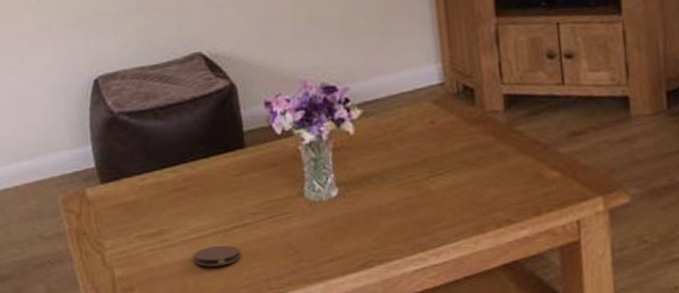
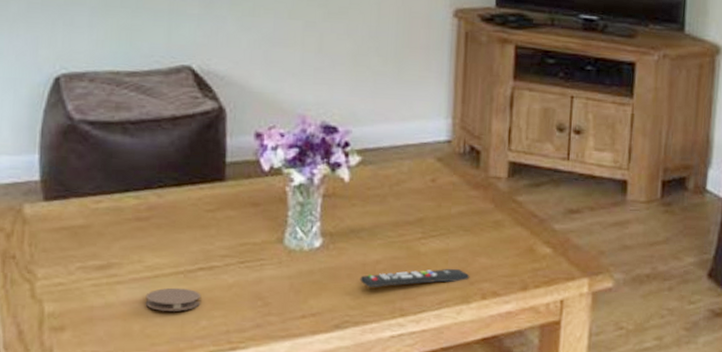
remote control: none [377,201,482,229] -> present [360,268,470,288]

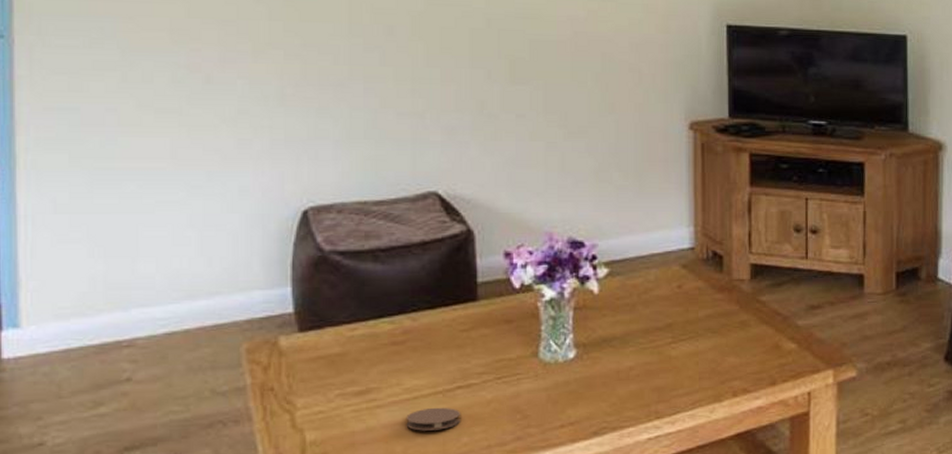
remote control: present [360,268,470,288] -> none [614,369,720,394]

